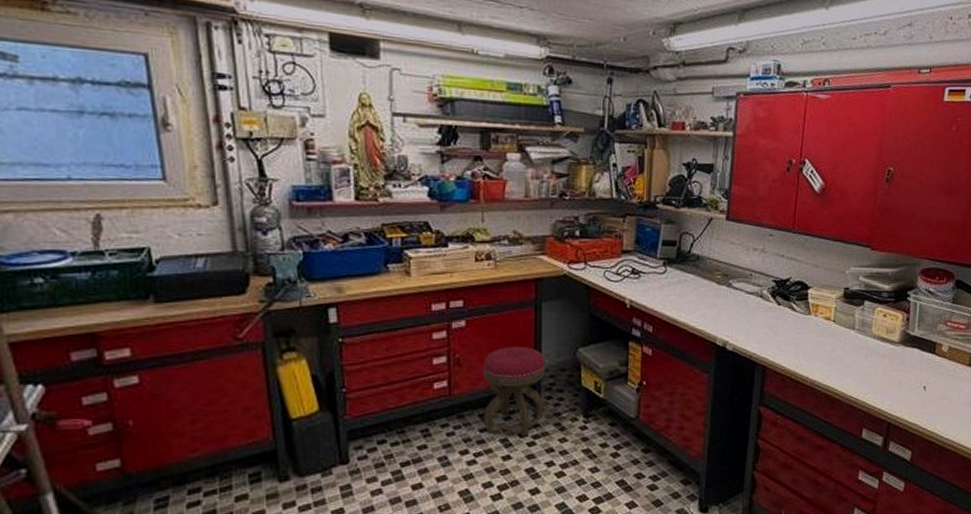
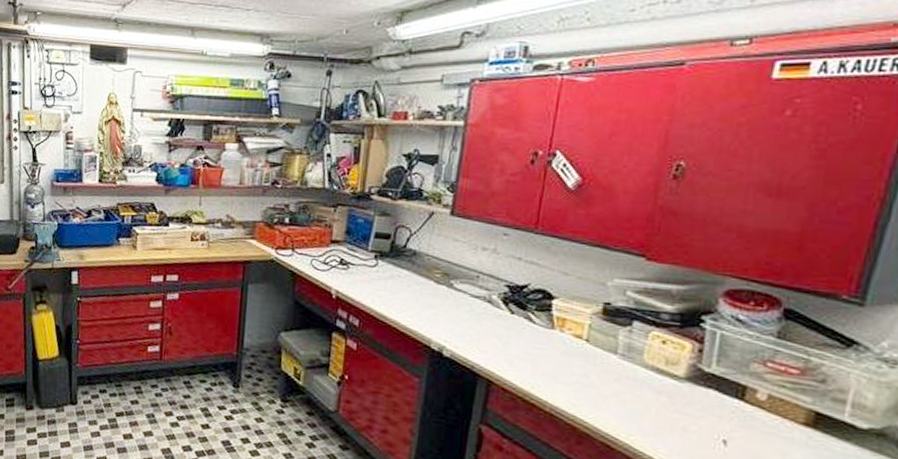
stool: present [483,347,546,437] -> none [187,322,248,410]

